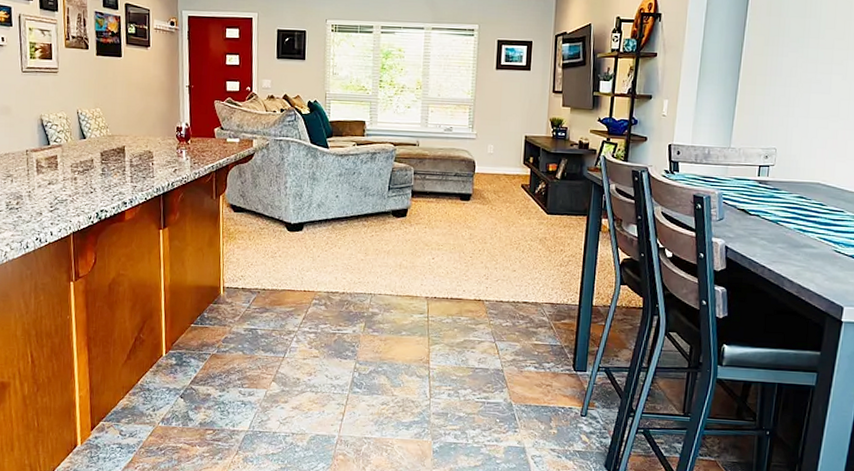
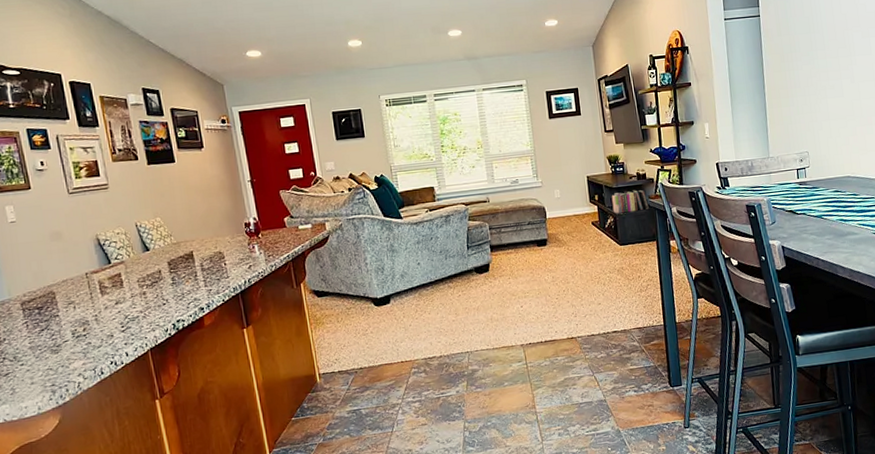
books: none [546,158,587,183] -> present [611,190,650,214]

